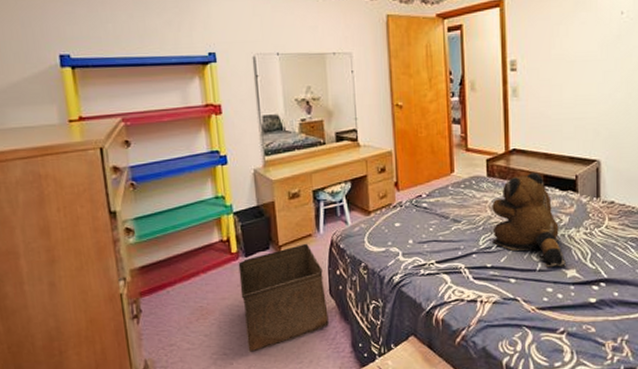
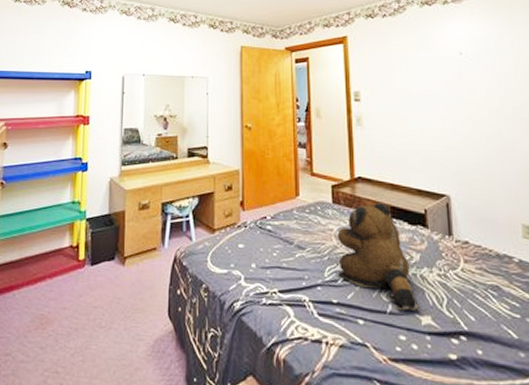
storage bin: present [238,243,329,352] -> none [80,257,165,373]

